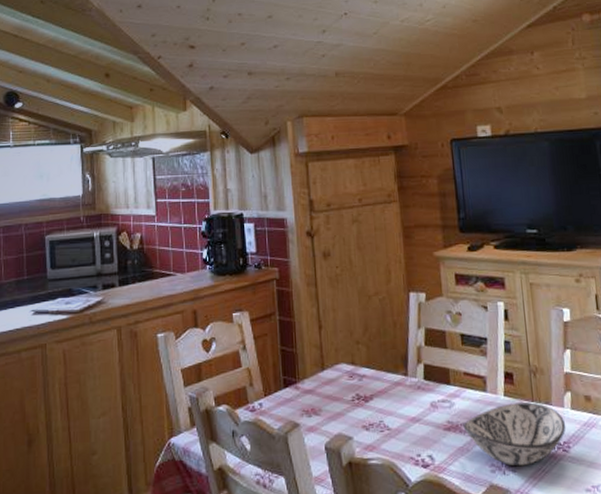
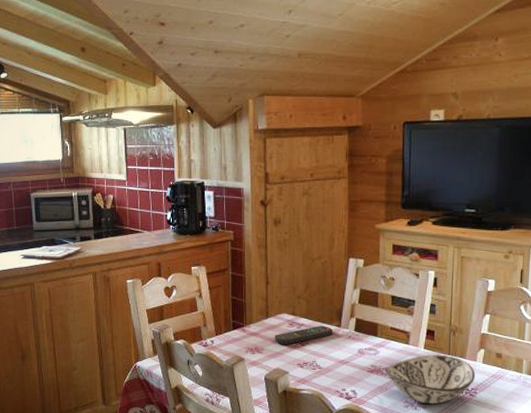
remote control: none [332,376,400,403] -> present [274,326,333,345]

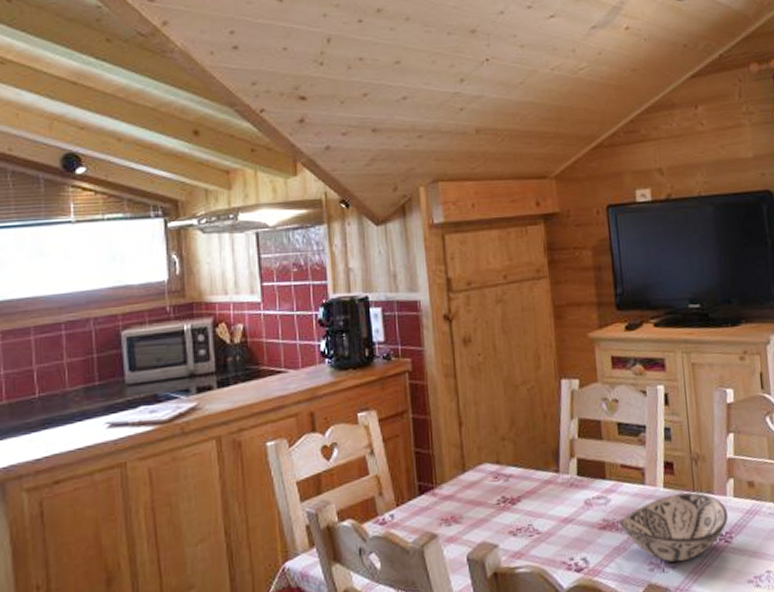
remote control: present [274,326,333,345] -> none [475,473,551,508]

